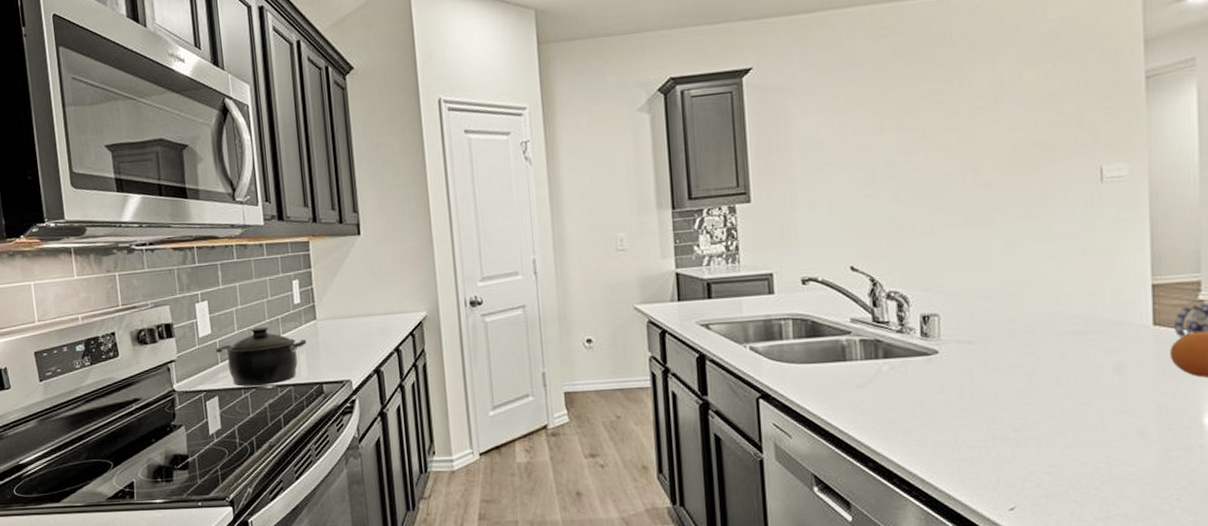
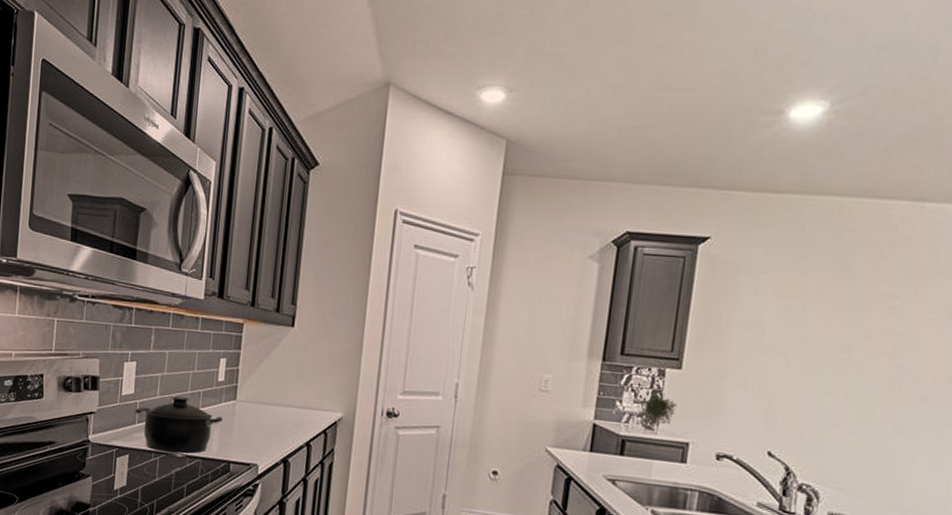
plant: none [715,228,754,271] -> present [637,390,678,434]

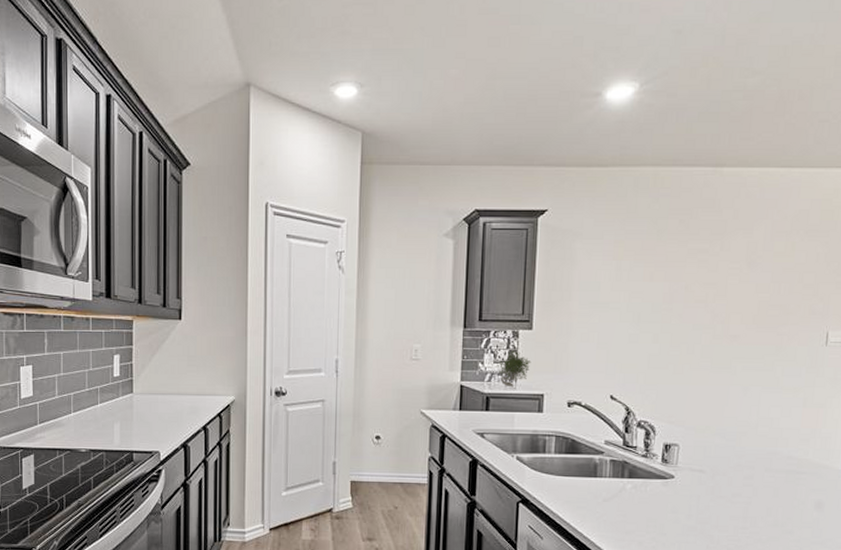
saucepan: present [135,396,223,454] -> none [35,395,122,448]

